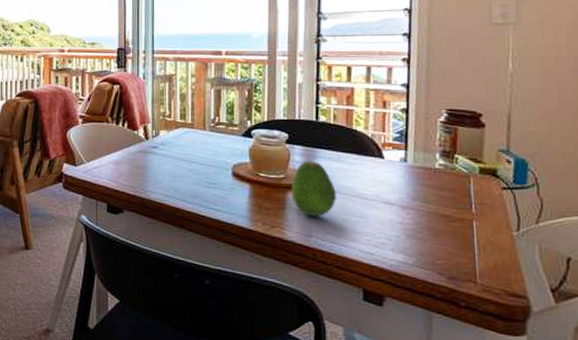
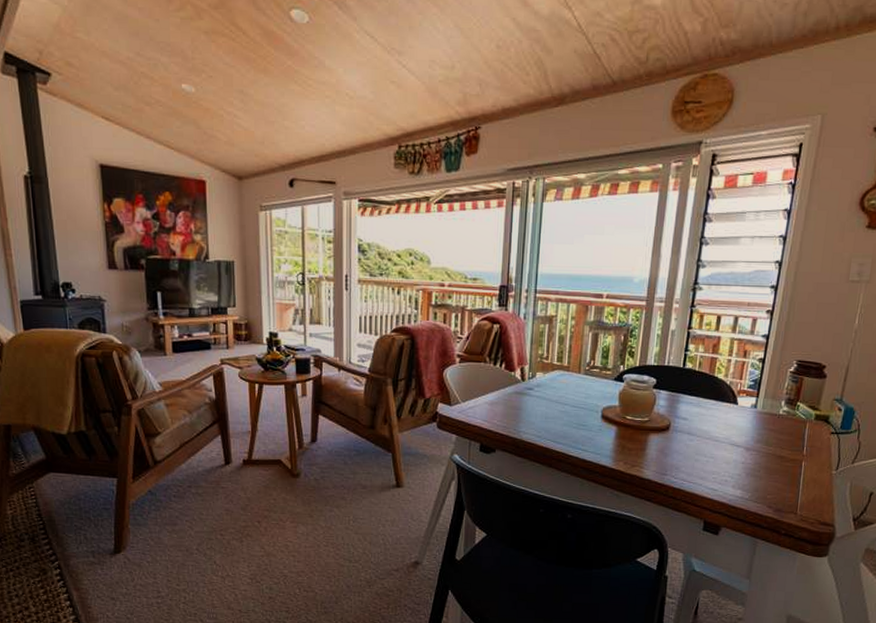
fruit: present [291,161,336,216] -> none [652,405,692,456]

